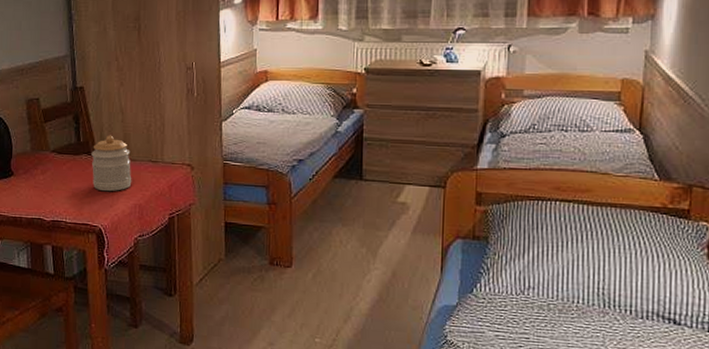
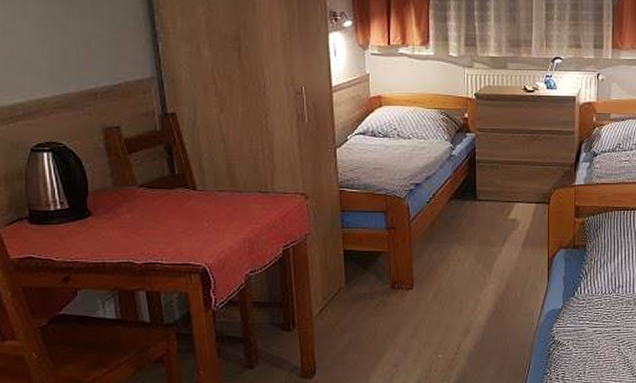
jar: present [91,135,132,192] -> none [189,165,239,227]

